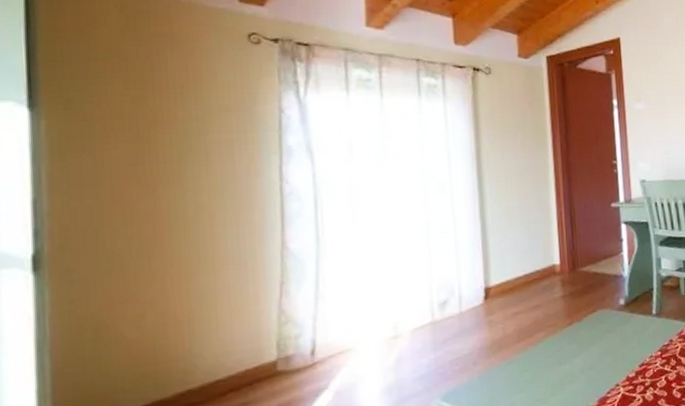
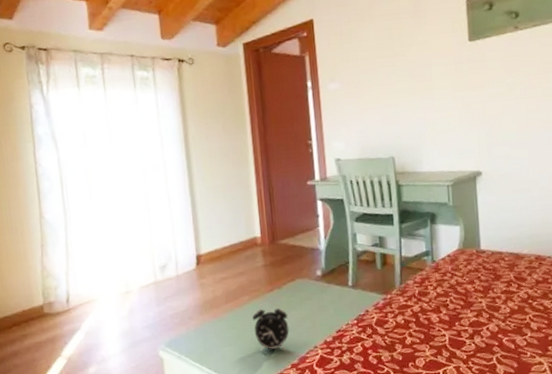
alarm clock: none [548,337,589,396] -> present [253,302,289,351]

